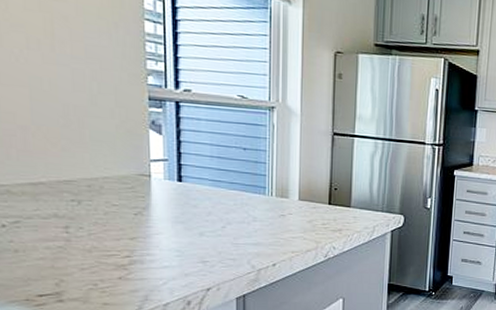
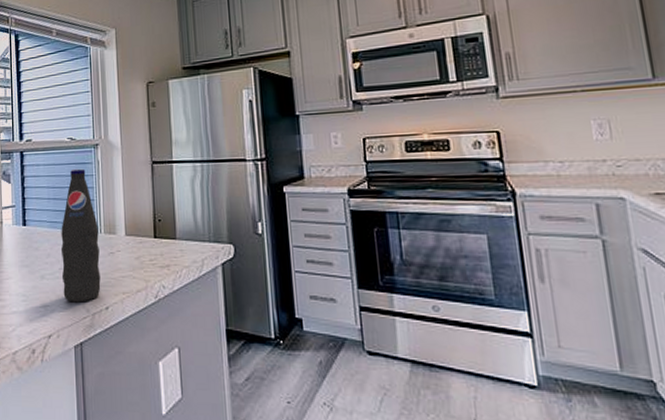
bottle: none [224,129,269,259] -> present [60,168,101,302]

